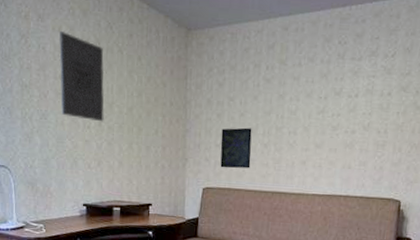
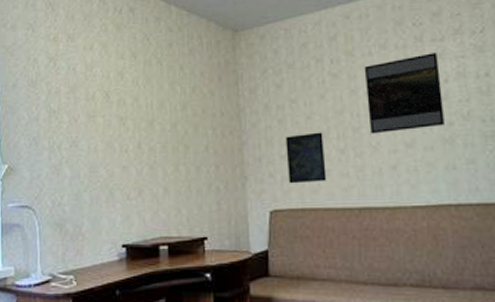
wall art: present [59,30,105,122] -> none [91,48,144,144]
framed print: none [290,70,354,134] -> present [364,53,445,134]

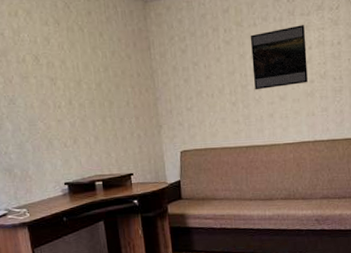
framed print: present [285,132,327,184] -> none [190,89,223,130]

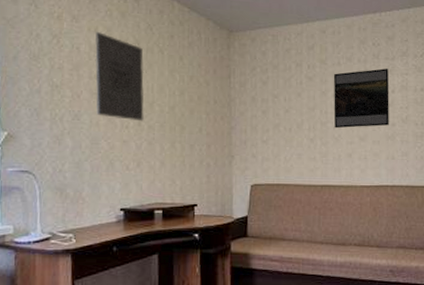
wall art: none [17,15,74,101] -> present [95,31,144,122]

